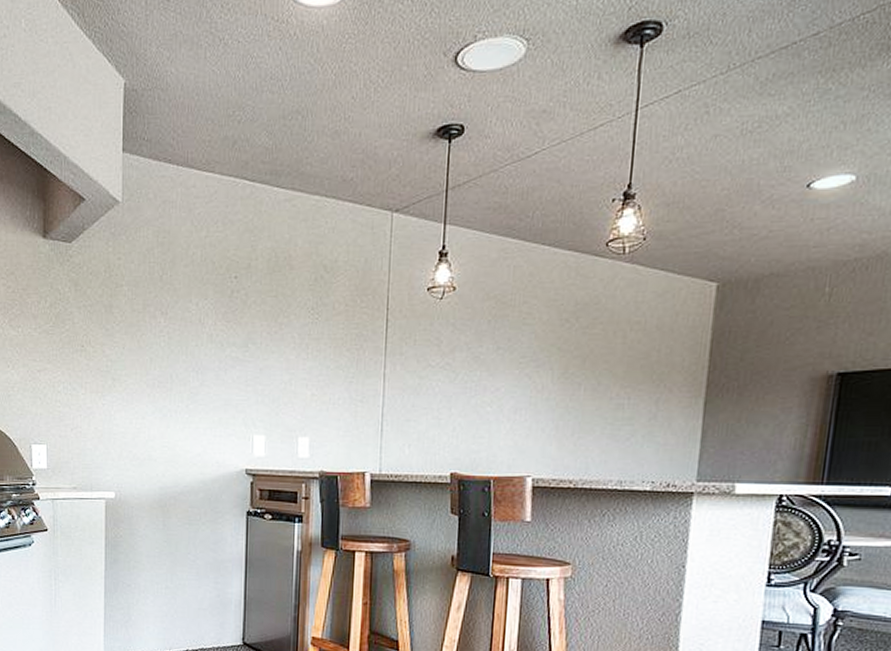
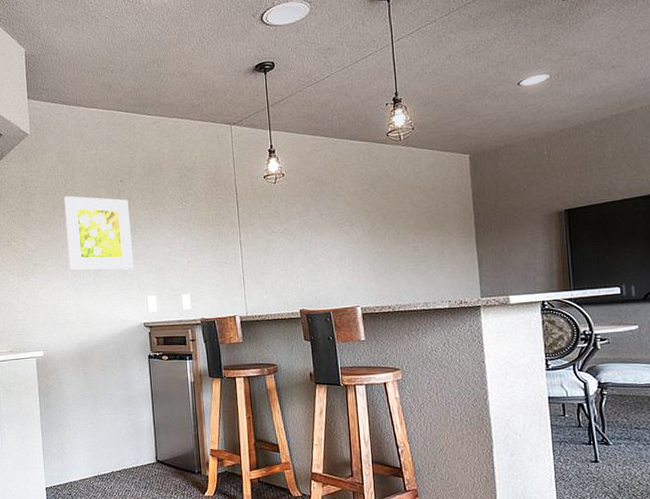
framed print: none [157,292,242,397] -> present [63,196,134,271]

